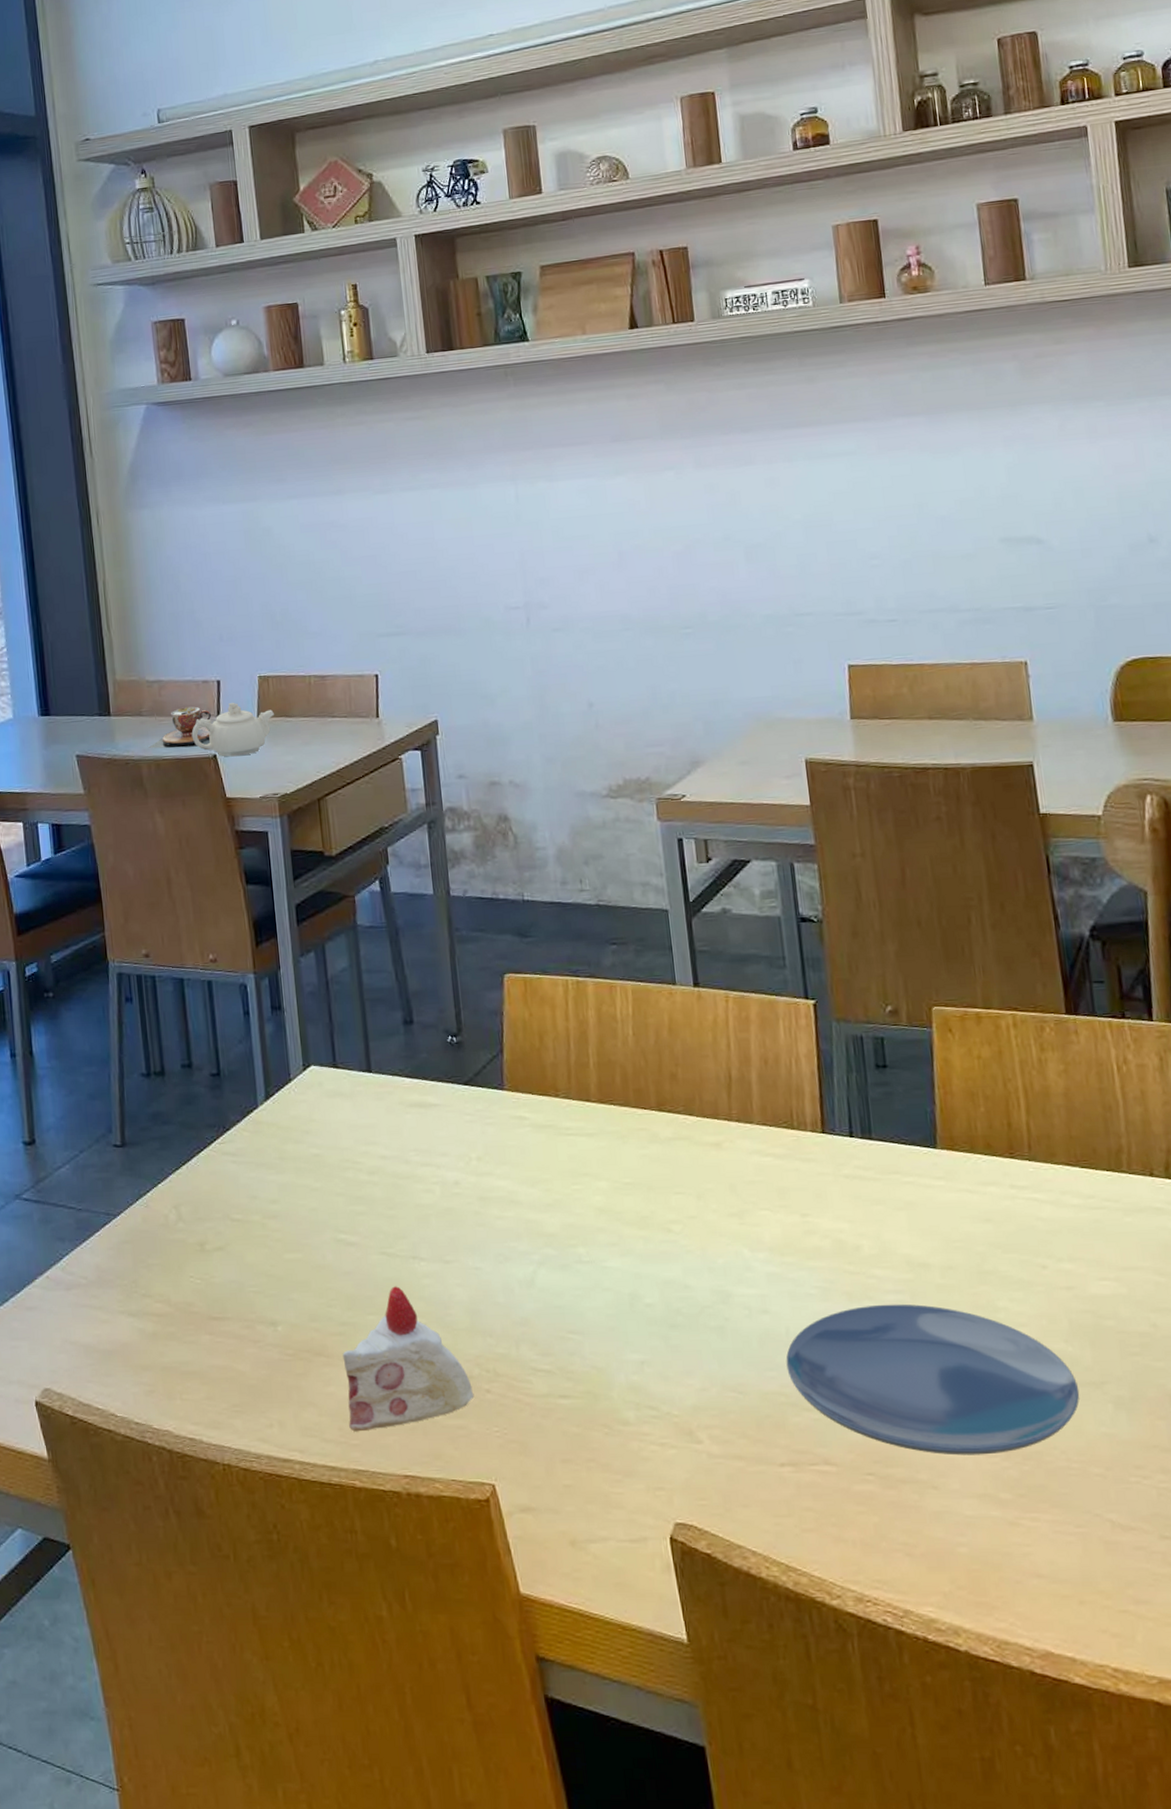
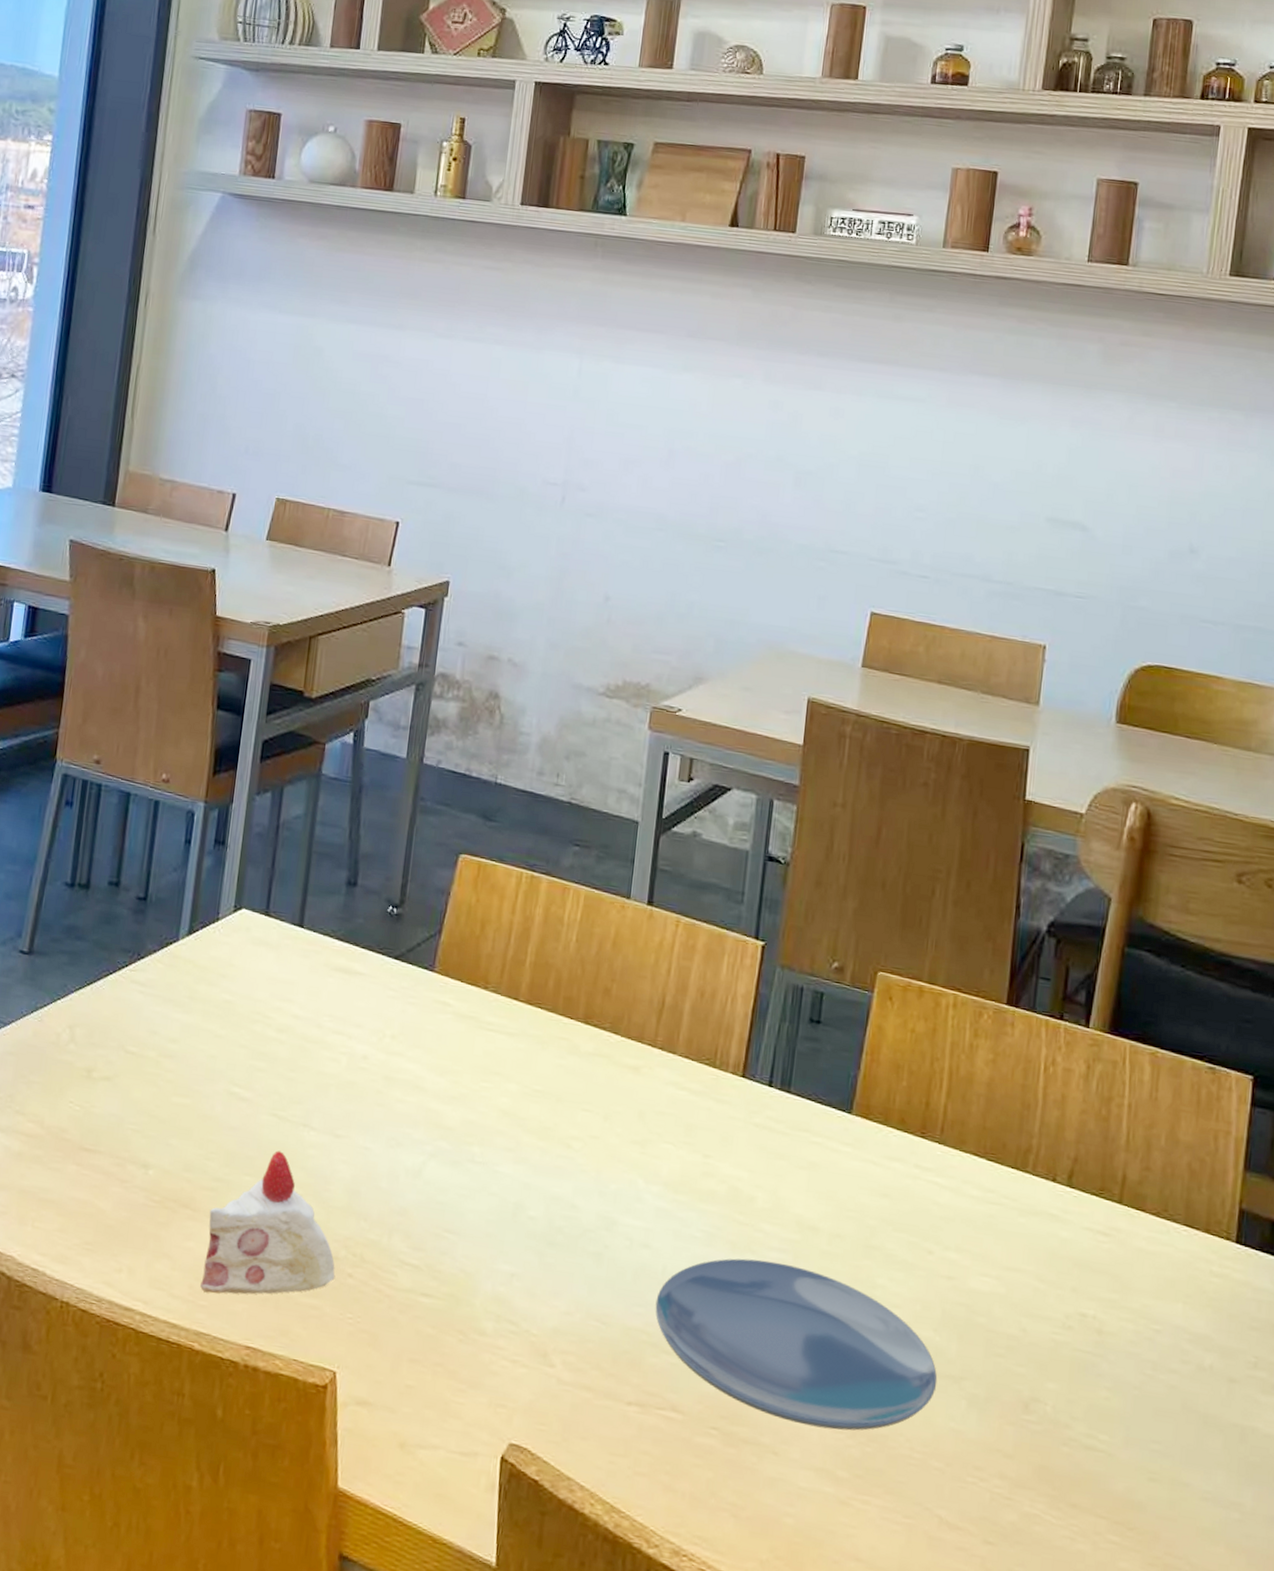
teacup: present [147,706,212,749] -> none [146,513,220,558]
teapot: present [191,702,274,757] -> none [194,518,284,577]

